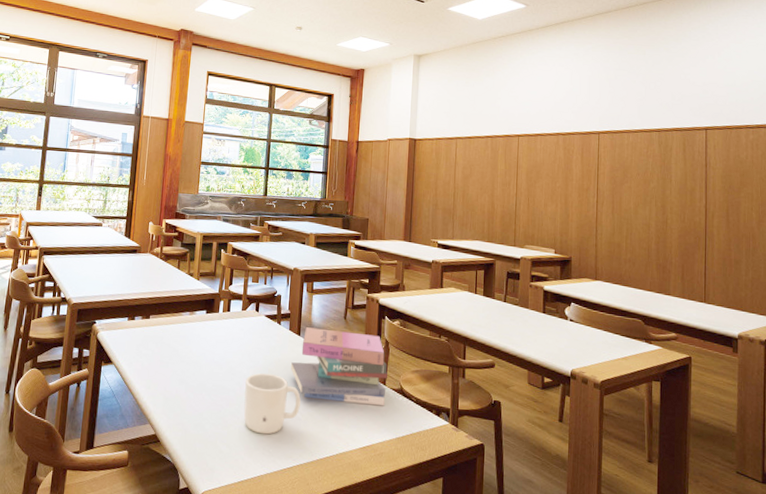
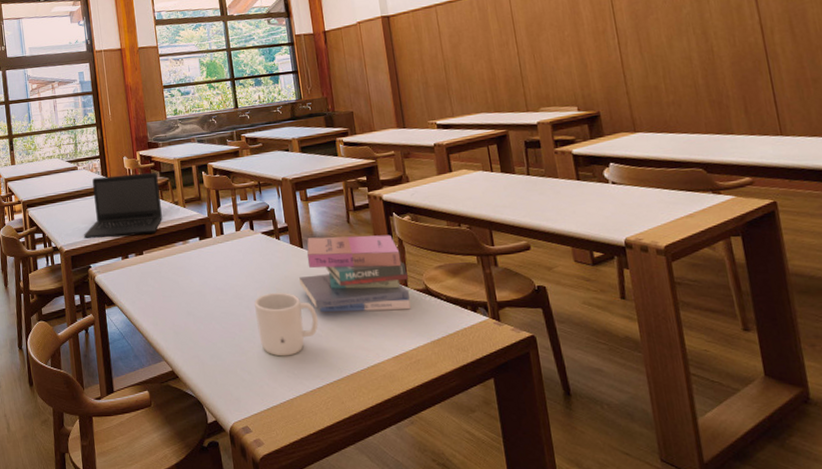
laptop: none [95,237,179,300] -> present [84,172,163,238]

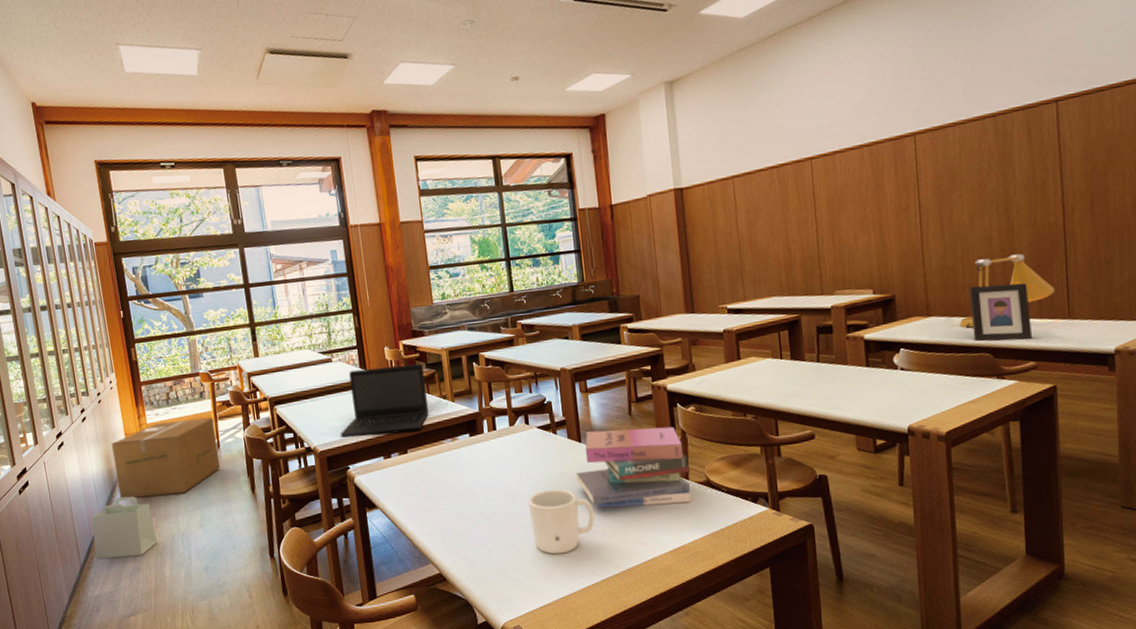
table lamp: none [667,73,763,145] -> present [959,253,1055,329]
picture frame: none [674,100,746,157] -> present [969,283,1033,341]

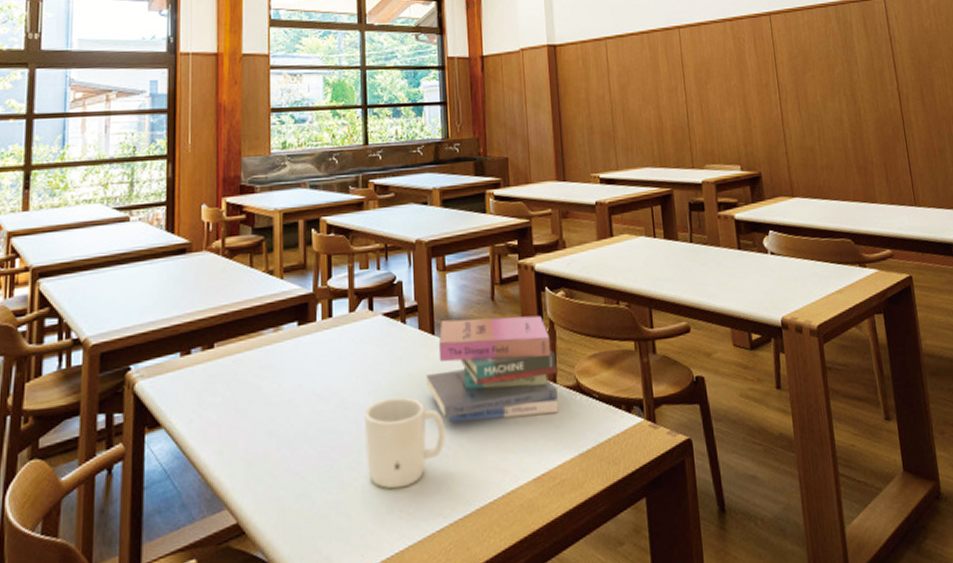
laptop: present [341,363,429,437] -> none [126,227,248,325]
table lamp: present [959,253,1055,329] -> none [821,138,901,213]
picture frame: present [969,283,1033,341] -> none [827,167,887,226]

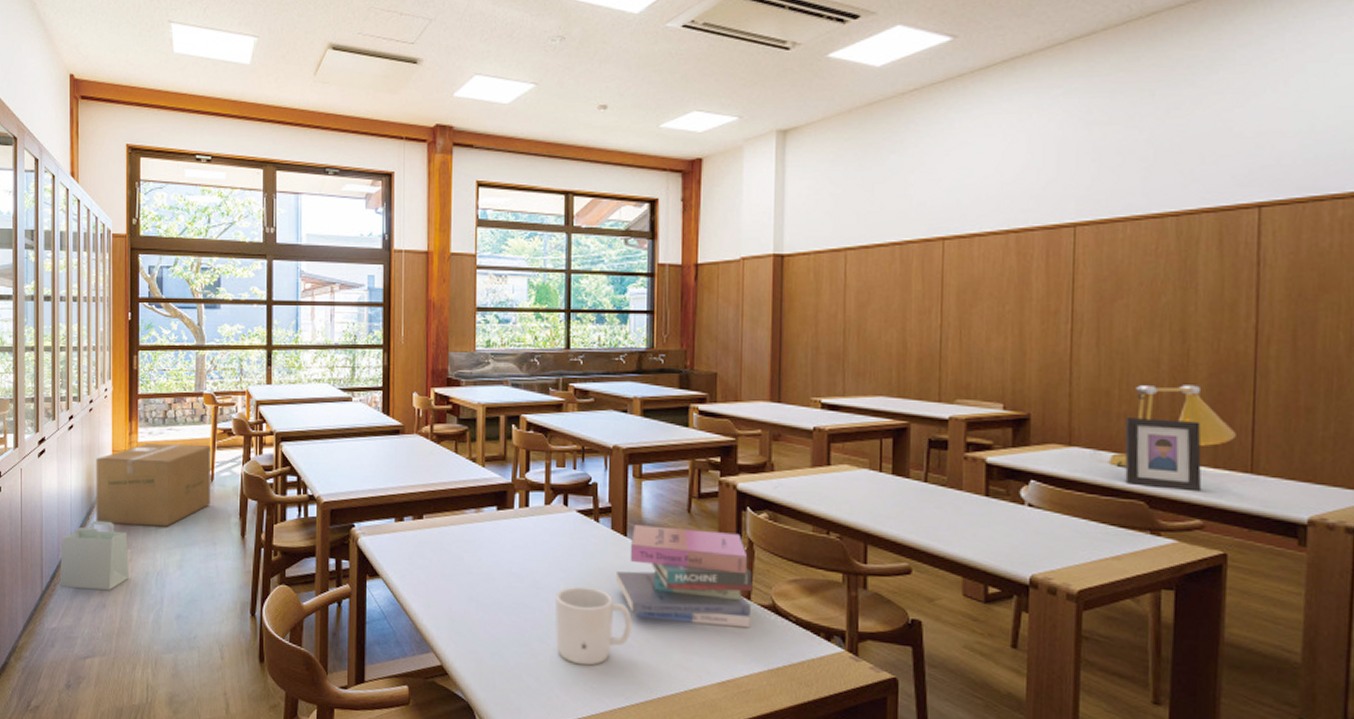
table lamp: none [821,138,901,213] -> present [1108,384,1236,469]
picture frame: none [827,167,887,226] -> present [1124,418,1202,492]

